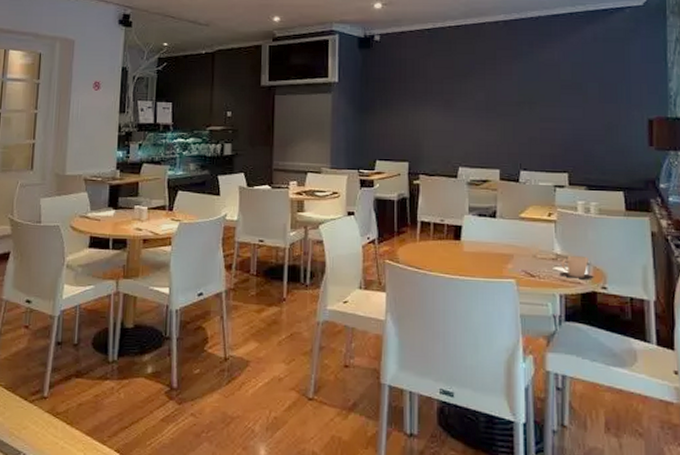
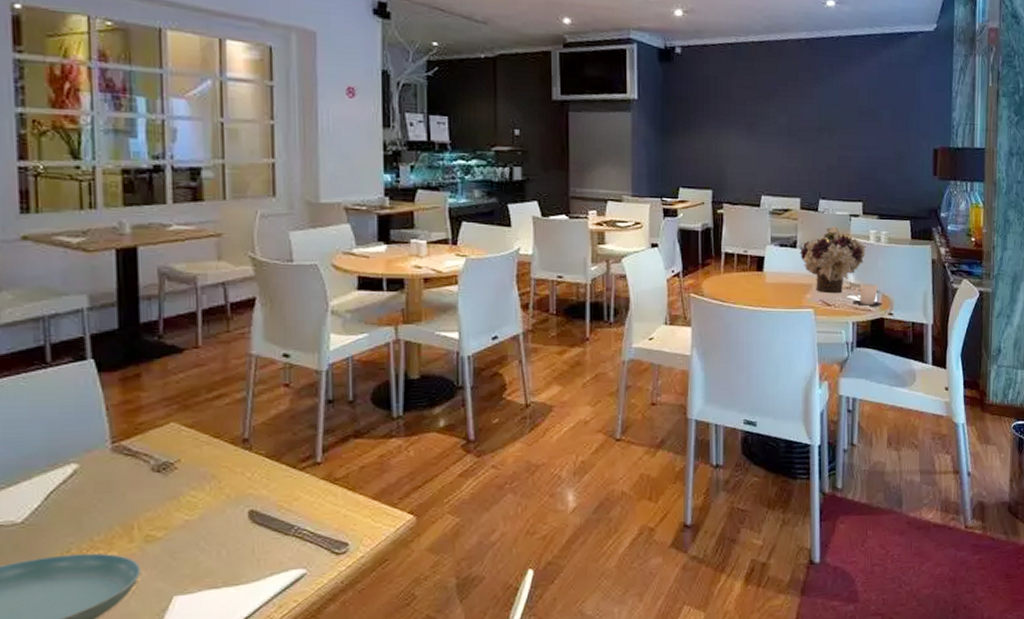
flower arrangement: none [500,197,574,265] -> present [800,226,866,294]

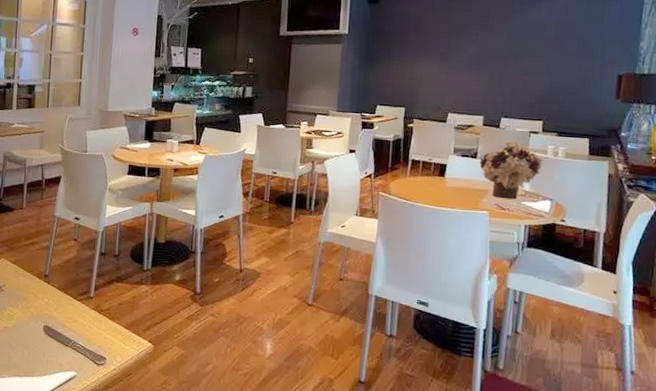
cup: present [852,283,882,306] -> none [526,192,555,213]

